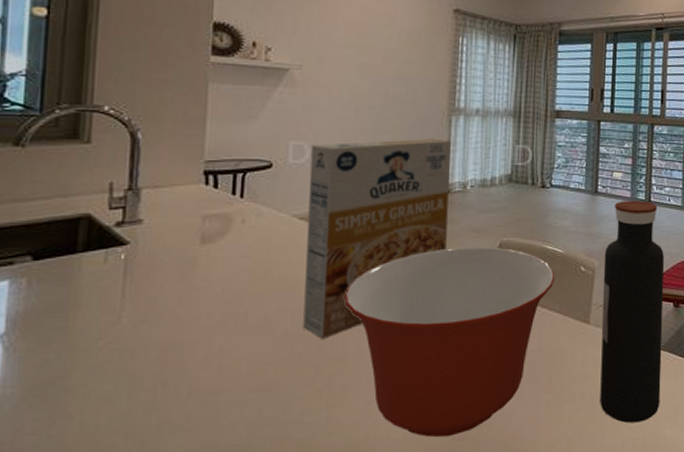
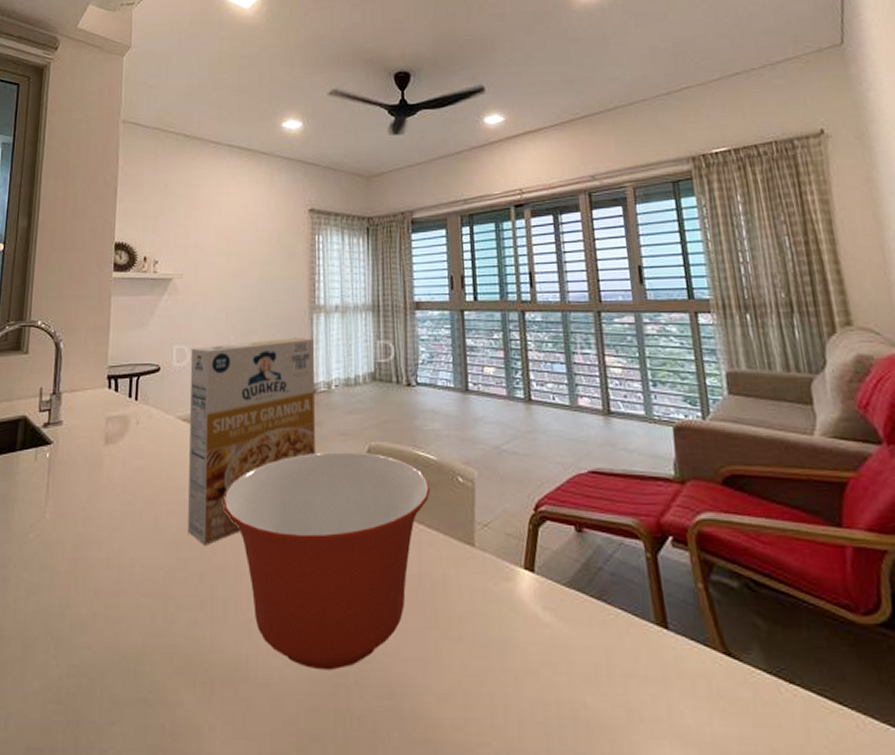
water bottle: present [600,201,665,424] -> none [483,399,574,682]

